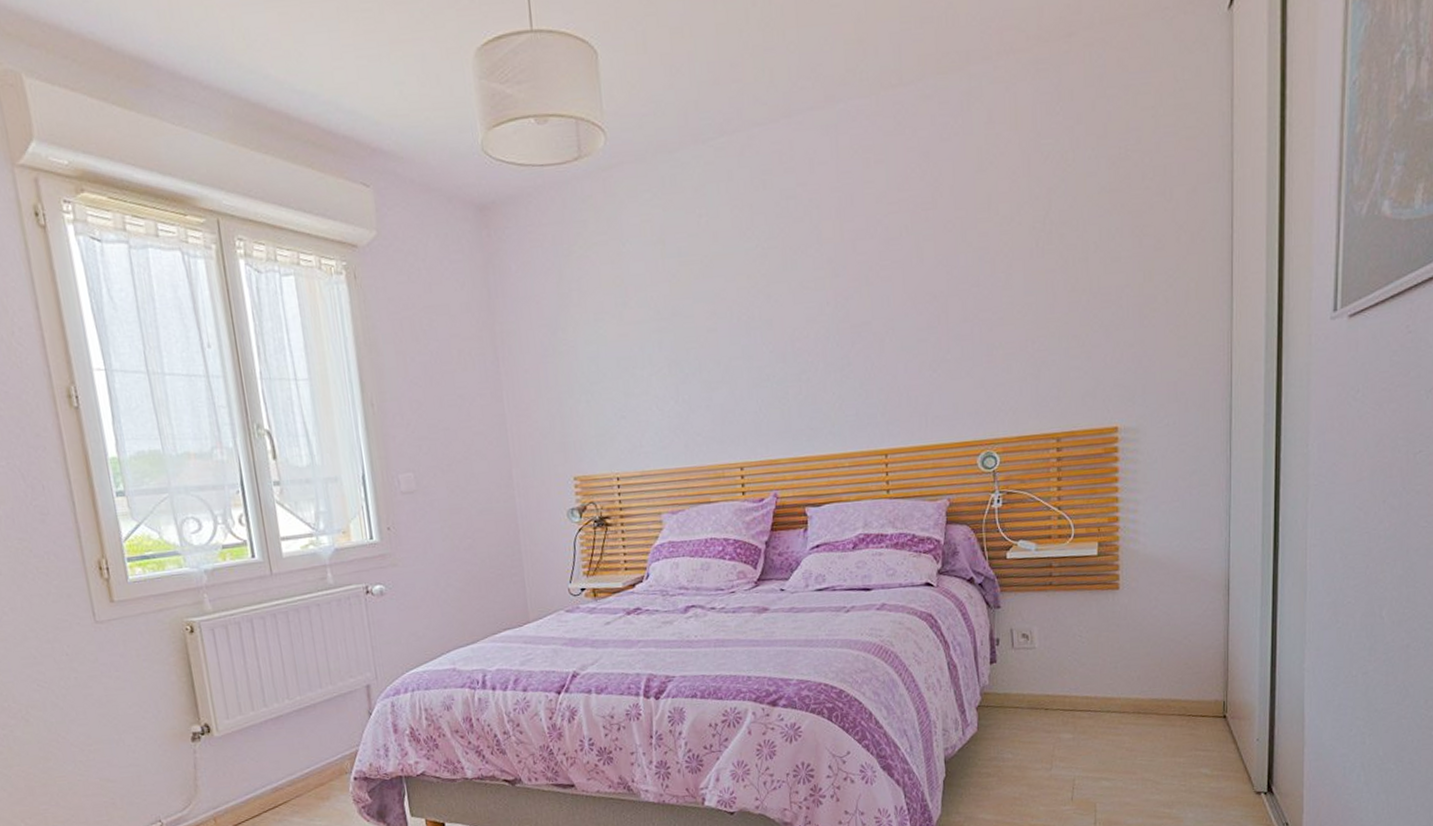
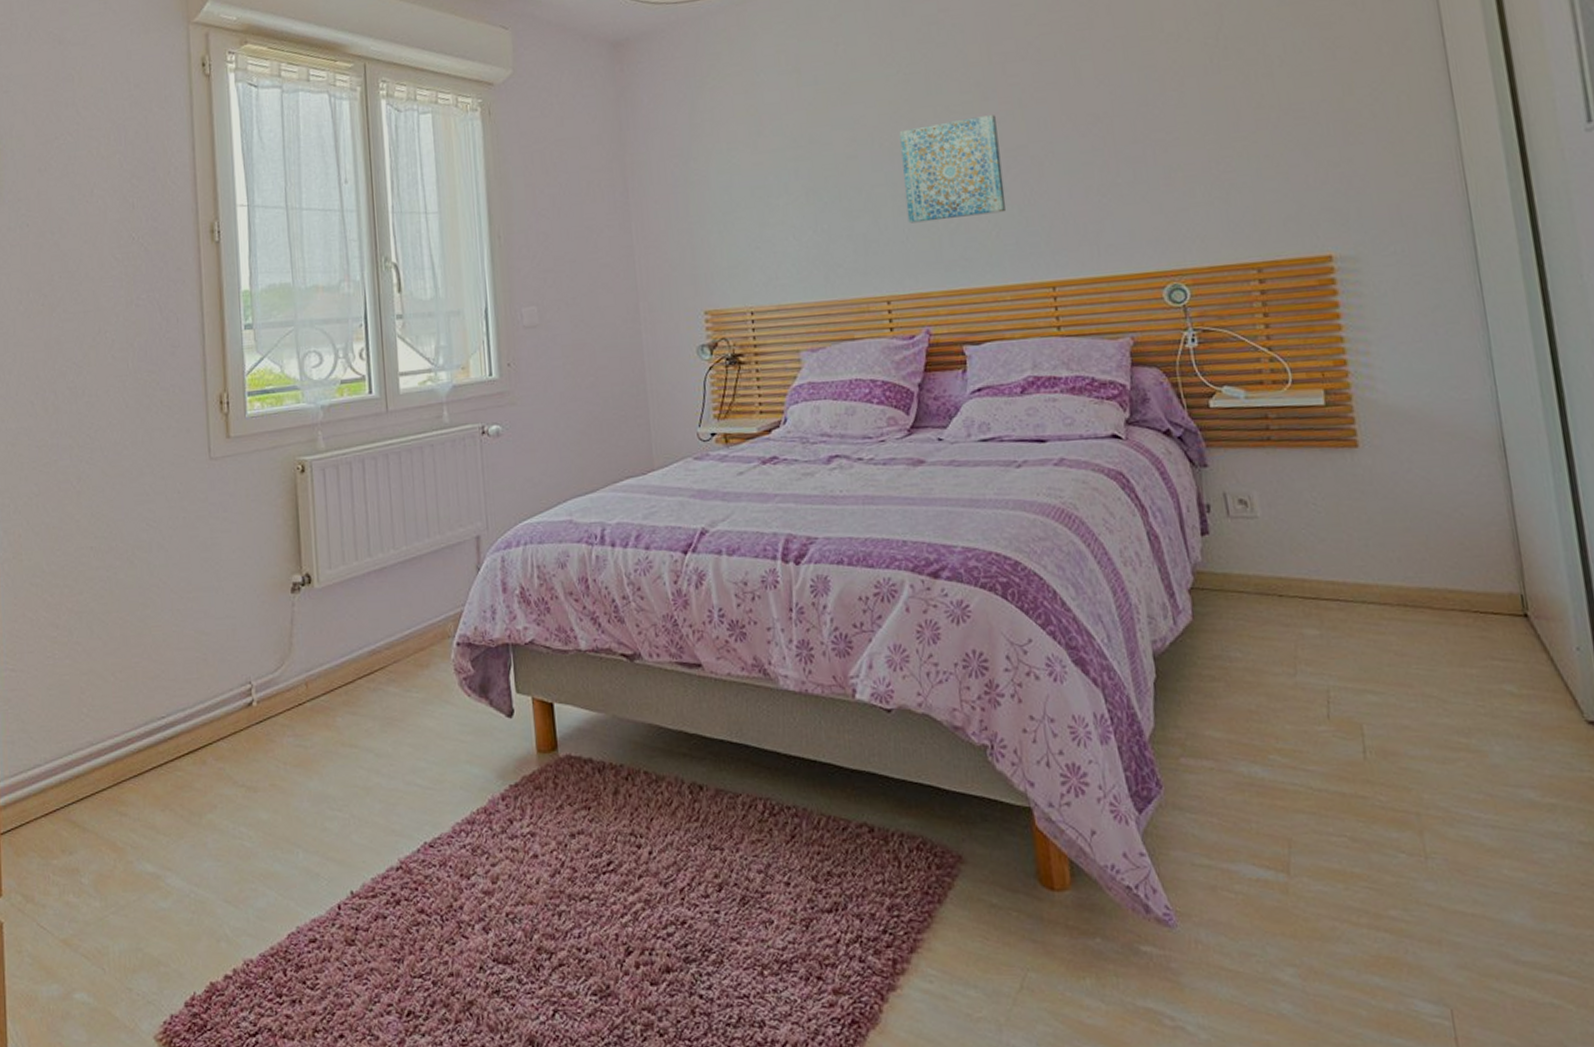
wall art: none [756,290,850,395] -> present [899,114,1007,224]

